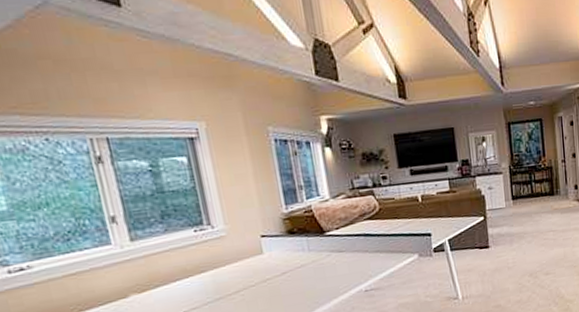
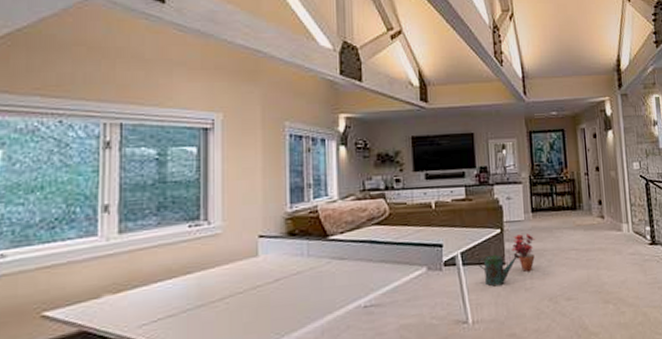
watering can: none [464,237,503,268] -> present [477,253,520,287]
potted plant: none [494,219,517,253] -> present [511,234,536,272]

